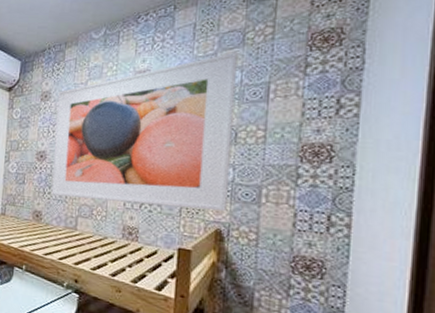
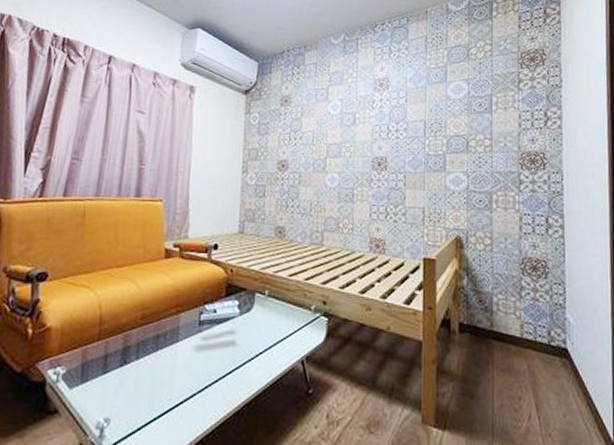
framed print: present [51,52,238,212] -> none [294,65,464,219]

